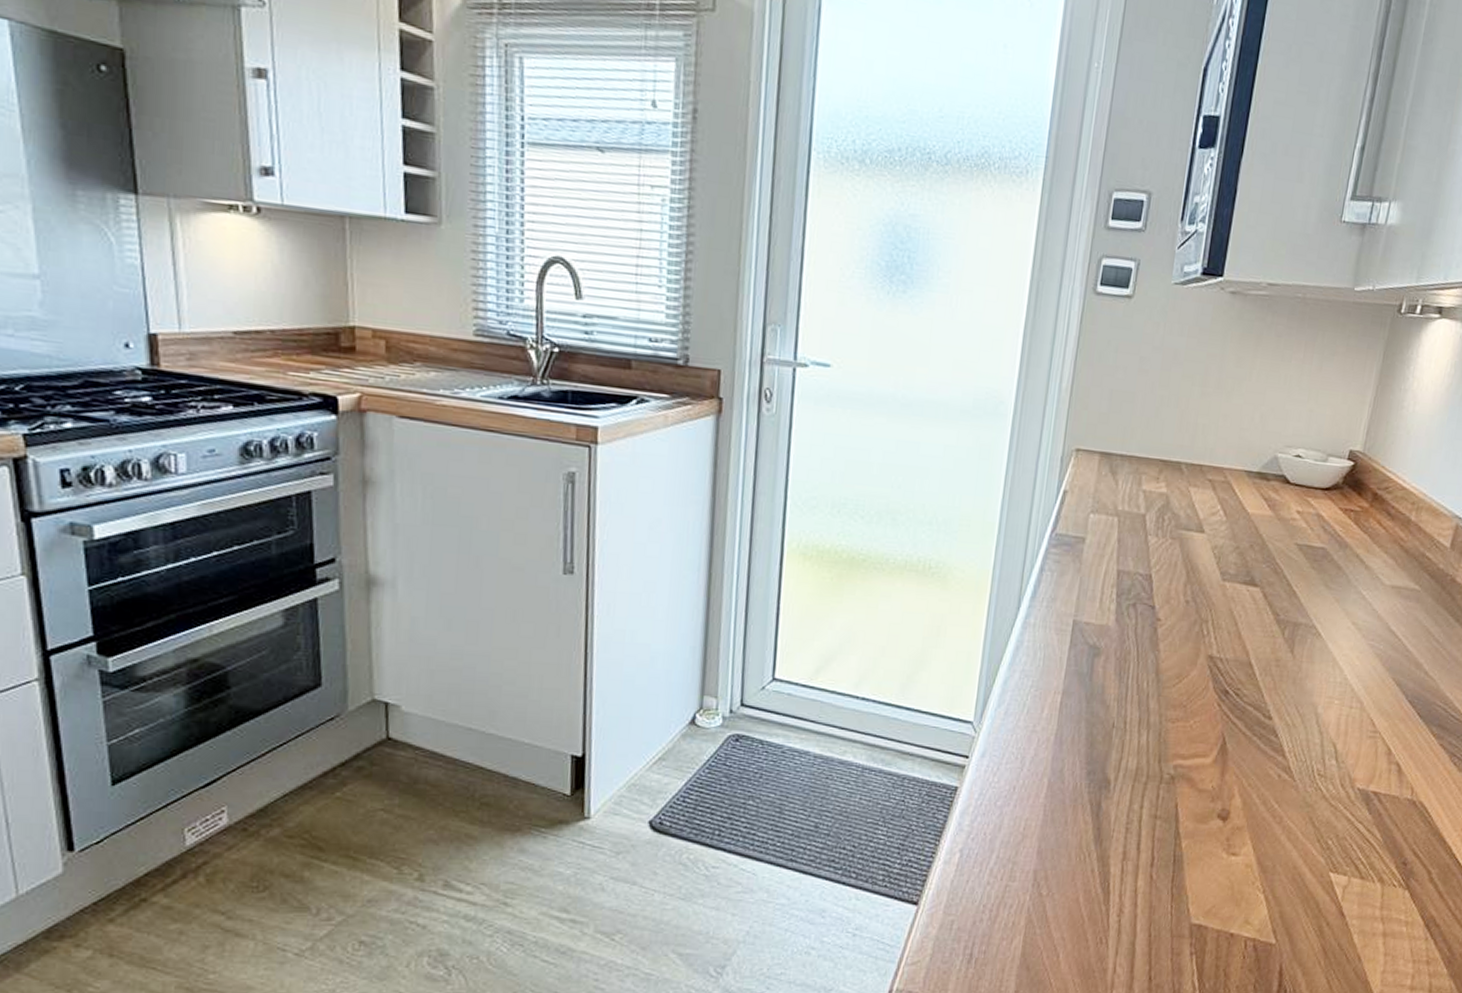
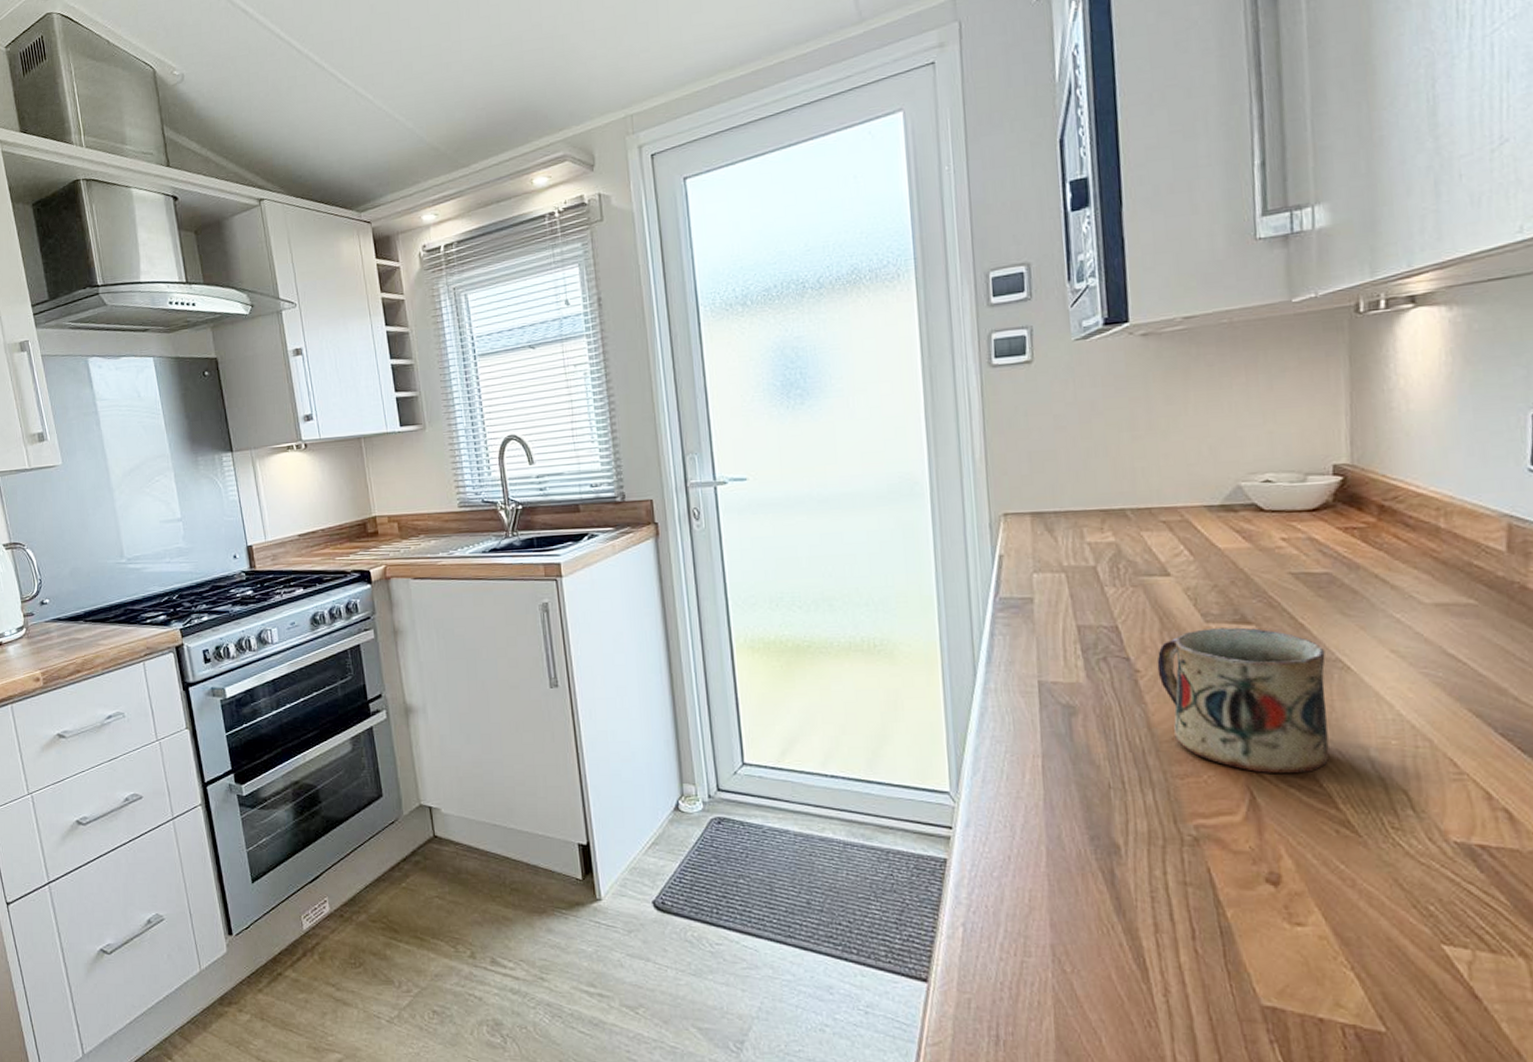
mug: none [1174,586,1306,723] -> present [1157,627,1330,773]

